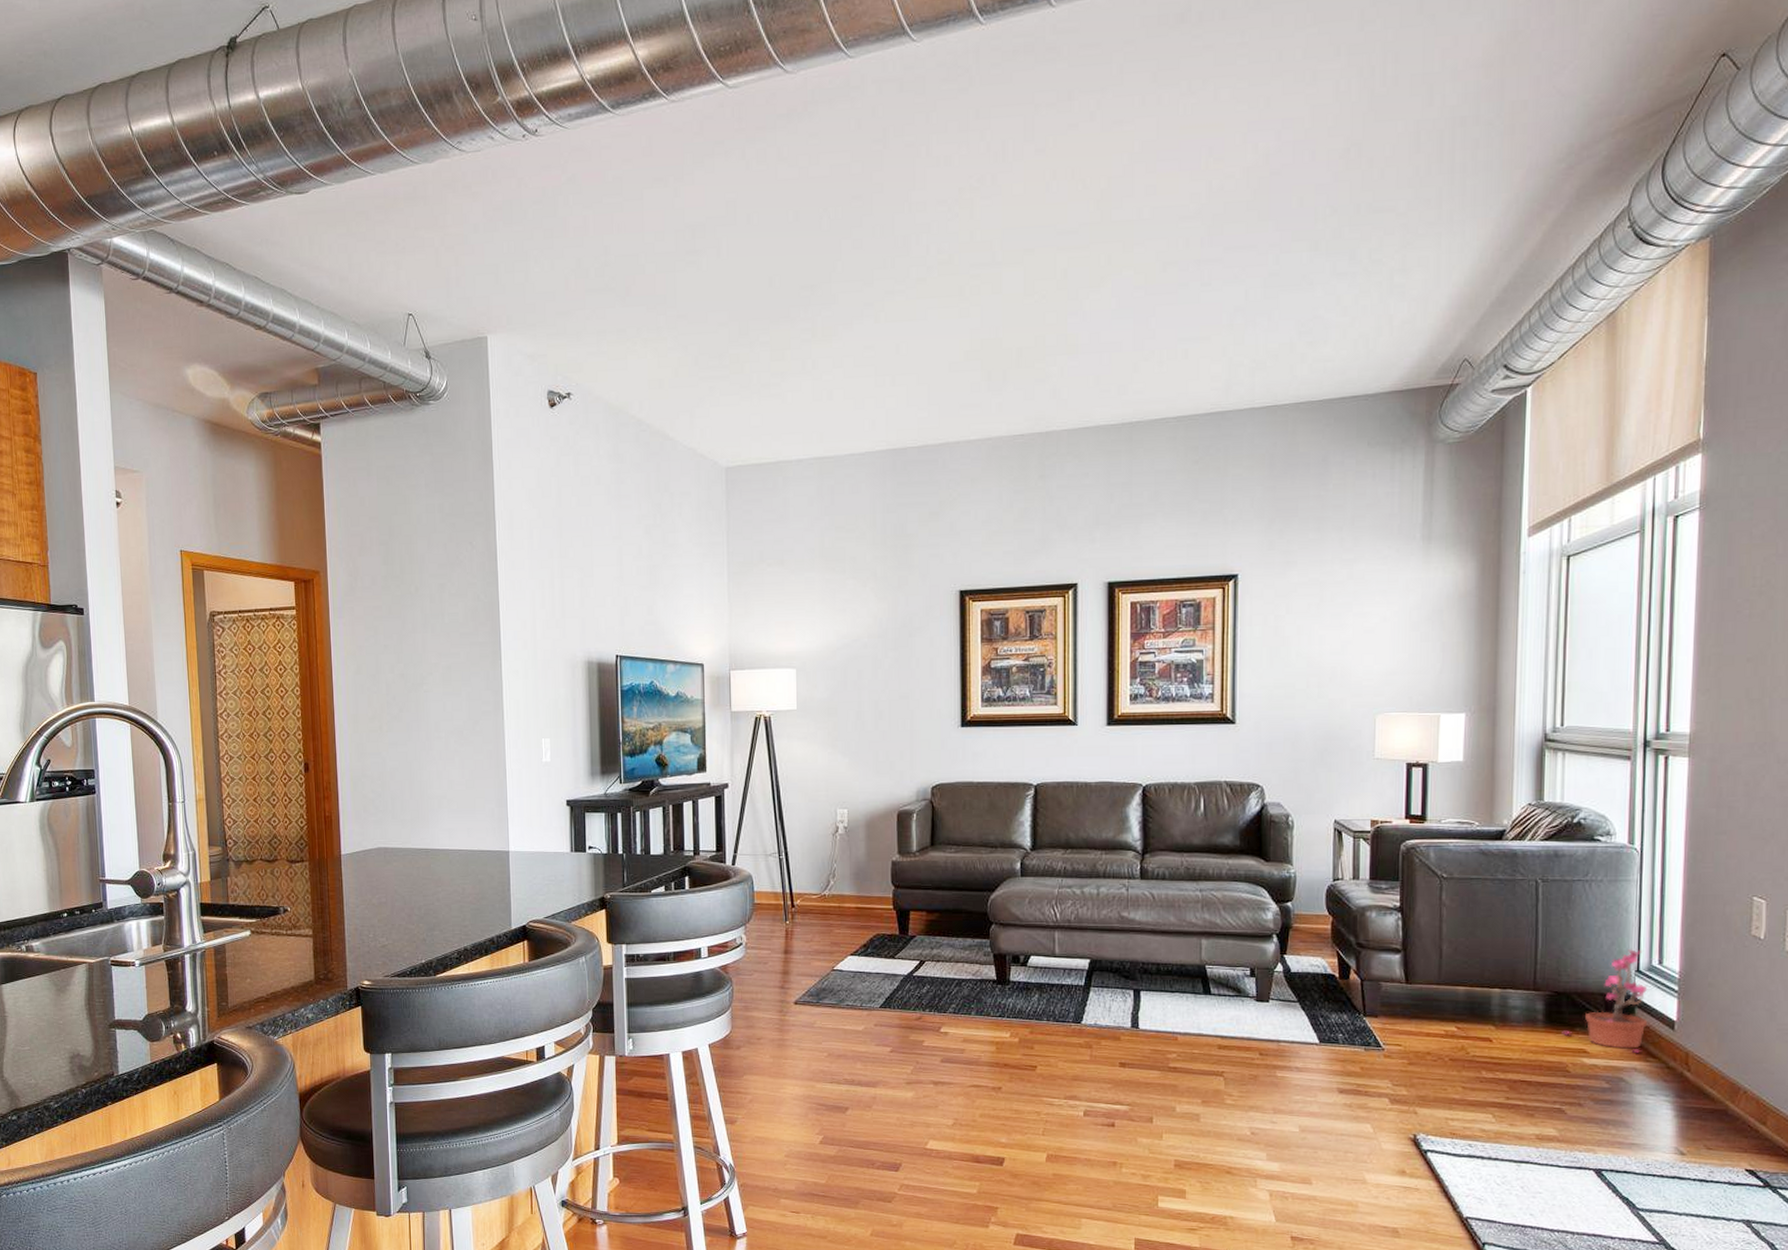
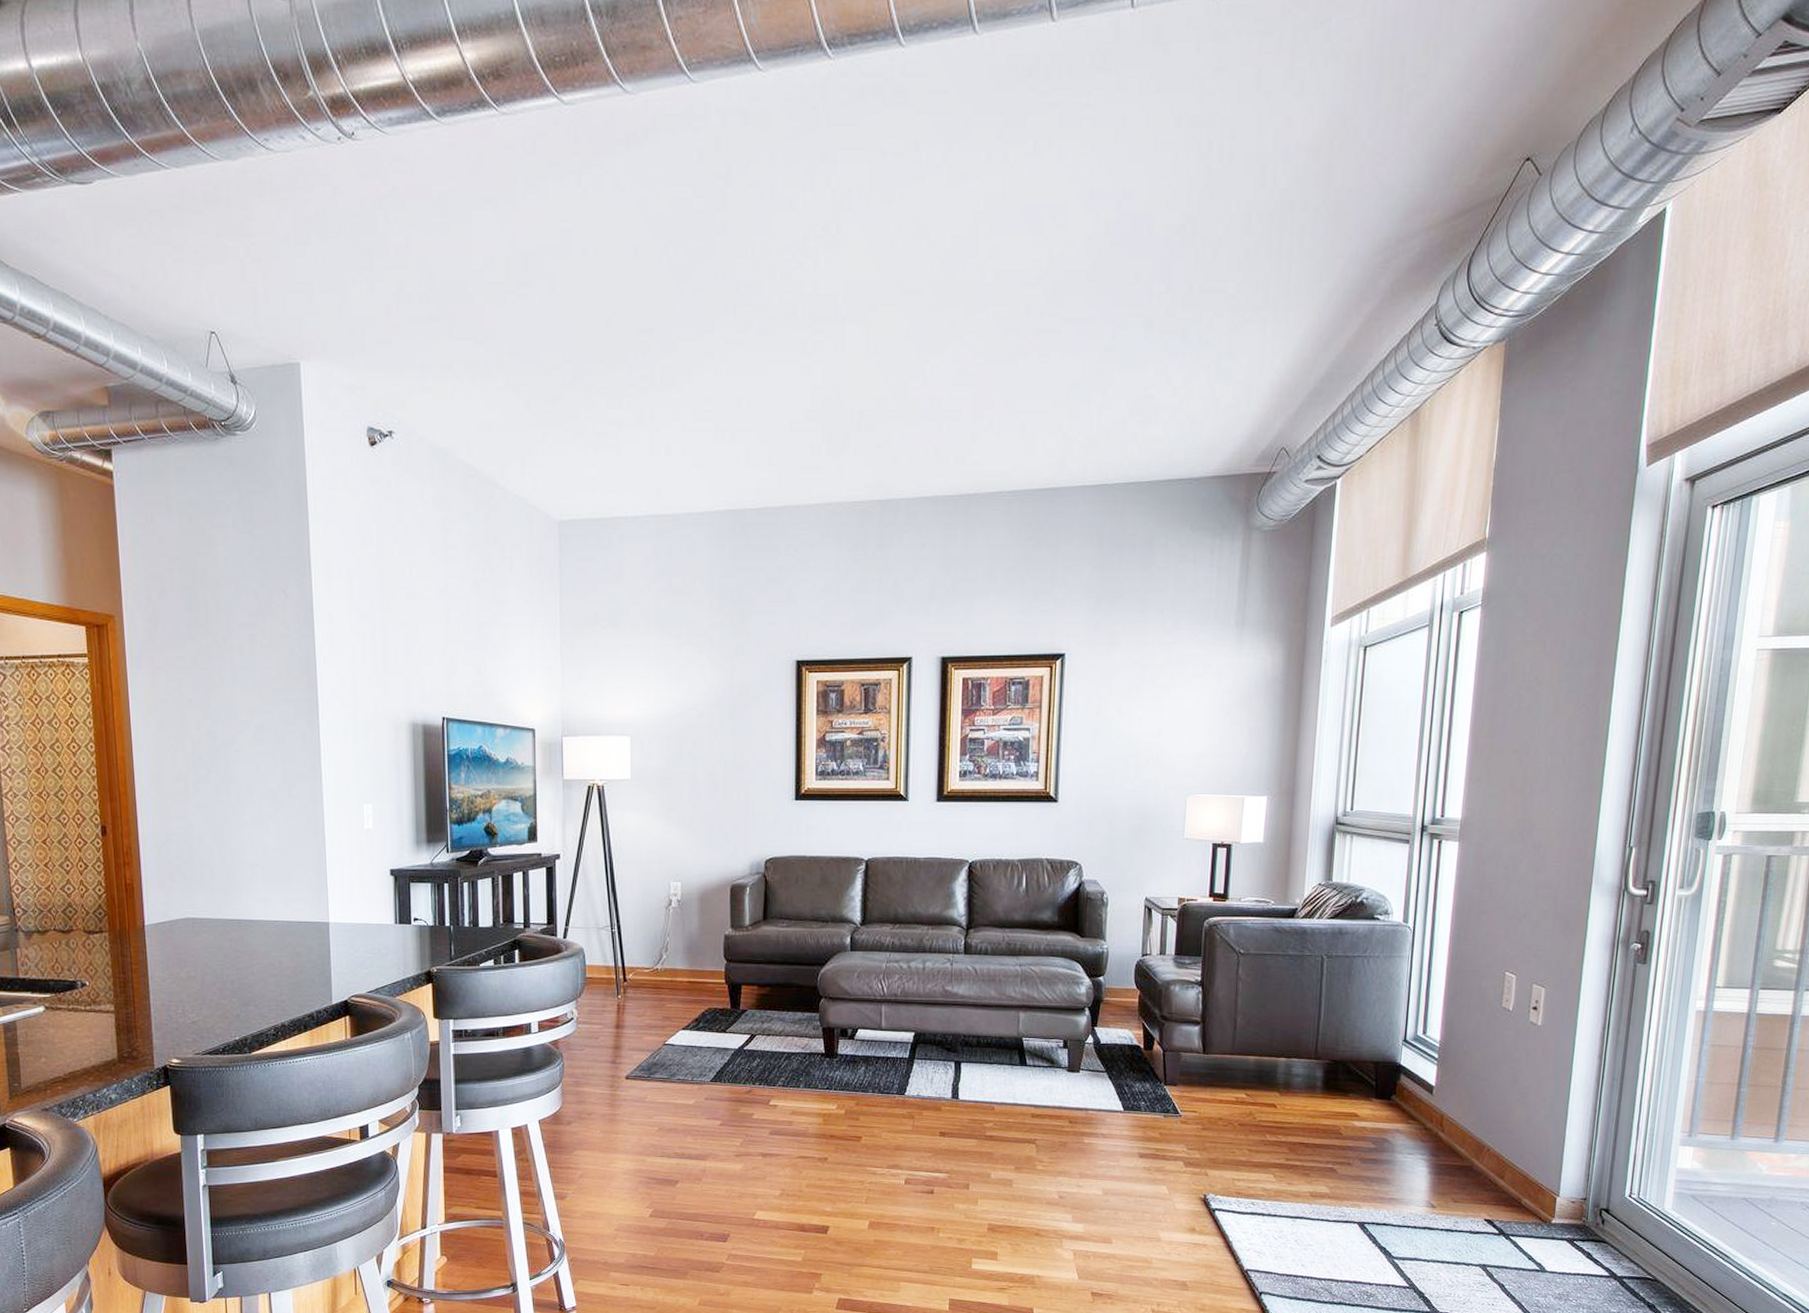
potted plant: present [1562,949,1648,1054] -> none [1337,1020,1412,1117]

